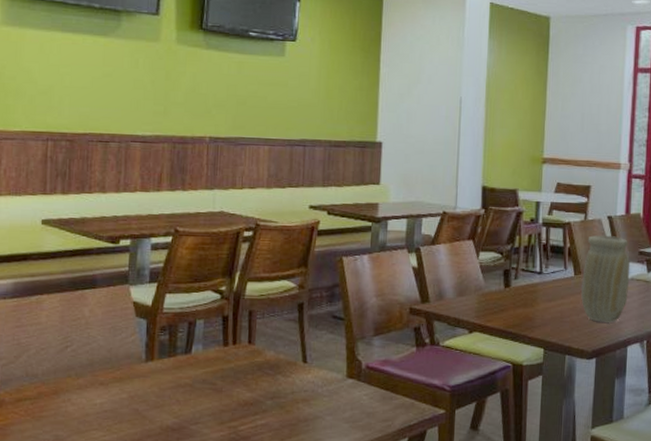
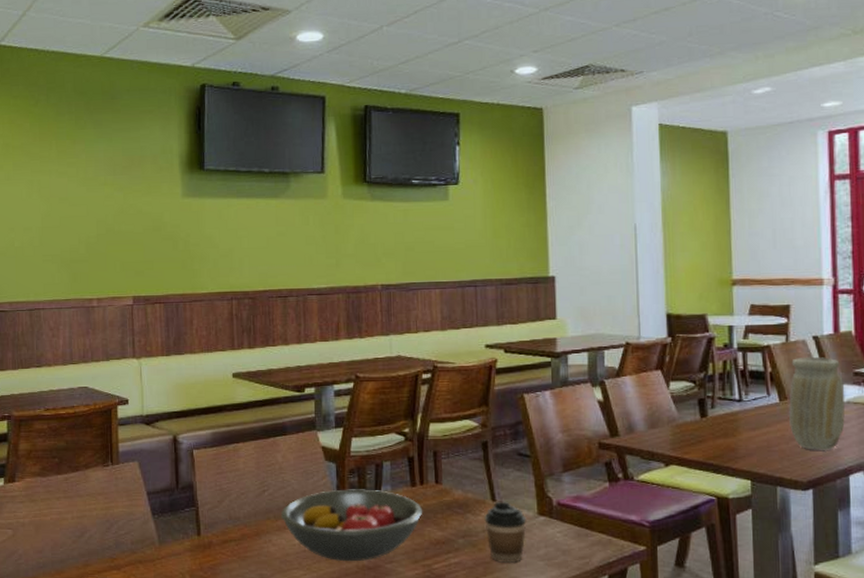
fruit bowl: none [84,347,234,423] -> present [281,489,423,562]
coffee cup: none [294,363,335,426] -> present [484,501,527,564]

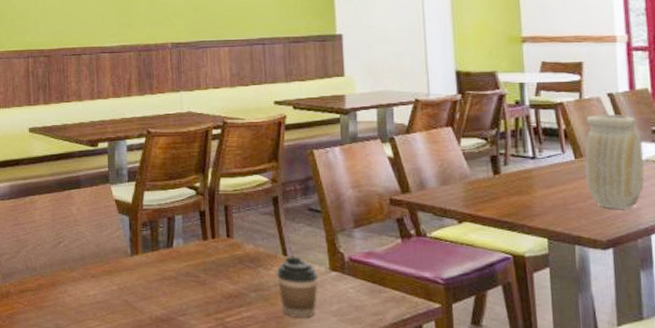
fruit bowl: present [281,489,423,562] -> none [76,242,215,314]

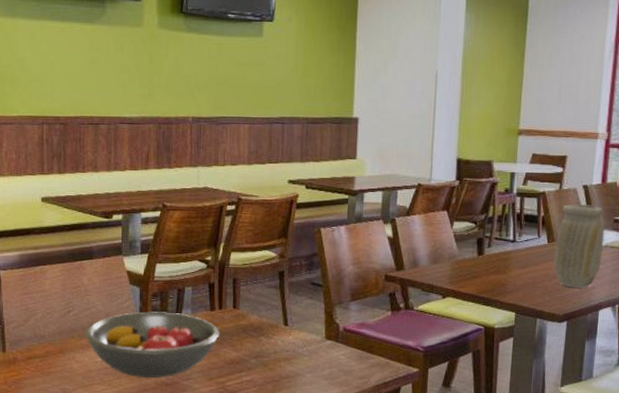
fruit bowl: none [76,242,215,314] -> present [85,311,220,378]
coffee cup: present [276,256,319,319] -> none [276,326,315,382]

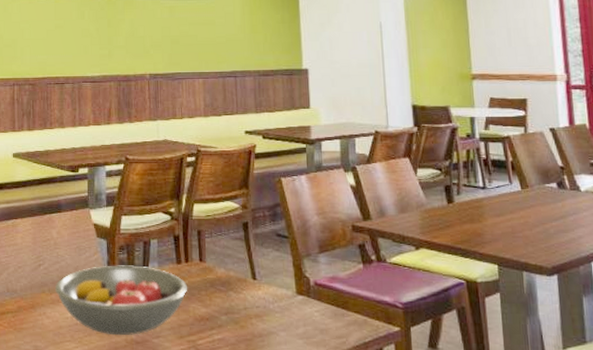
vase: present [553,204,605,288] -> none [530,148,585,237]

